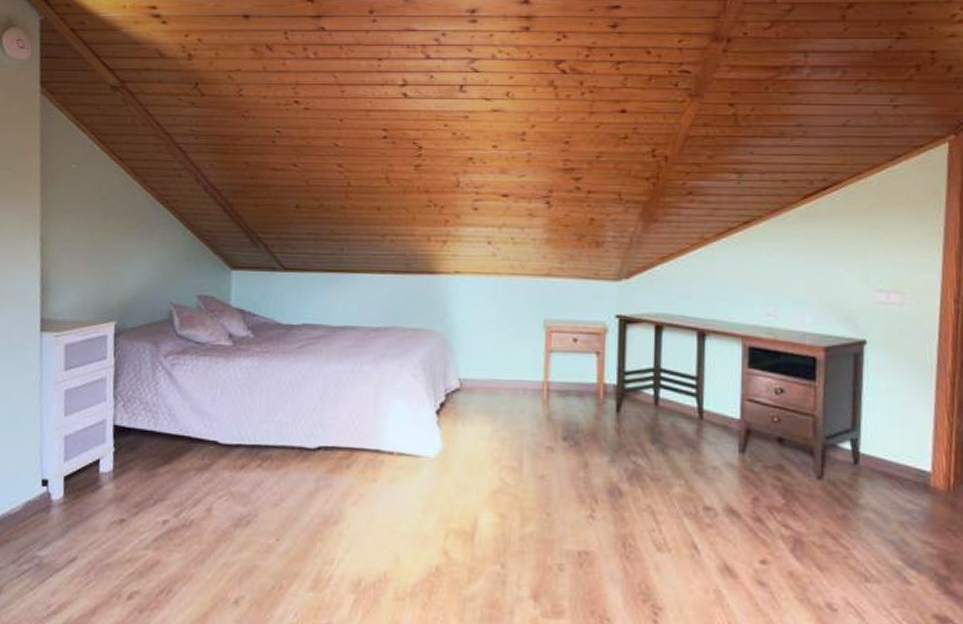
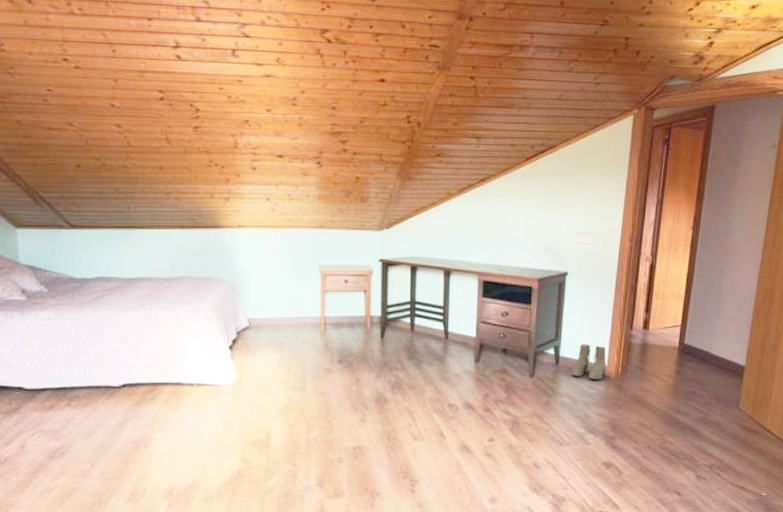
boots: none [877,438,930,492] -> present [571,344,606,380]

